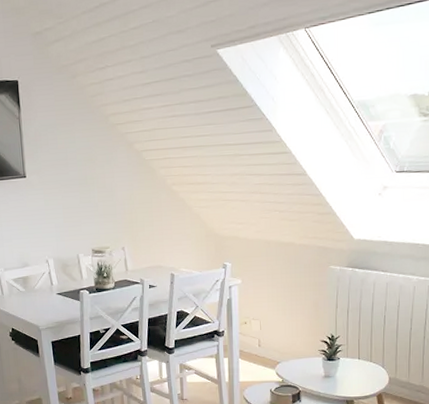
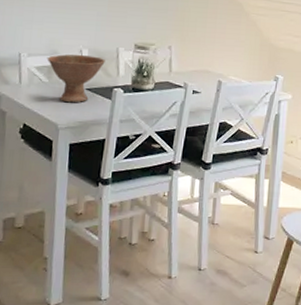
bowl: none [20,264,69,307] -> present [47,54,105,103]

